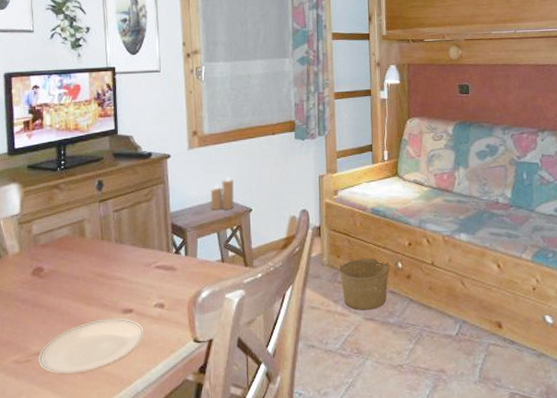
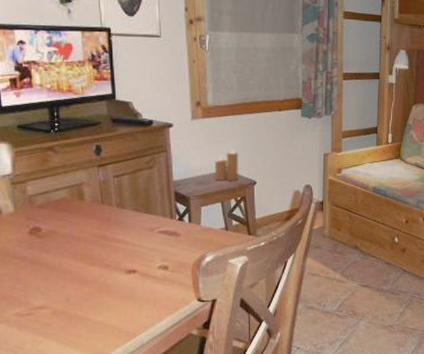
plate: present [38,318,144,375] -> none [41,277,148,327]
basket: present [339,258,390,310] -> none [339,233,387,278]

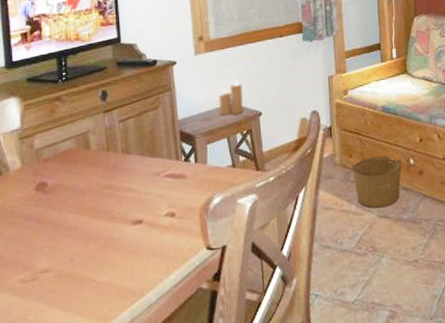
basket: none [339,233,387,278] -> present [351,156,402,209]

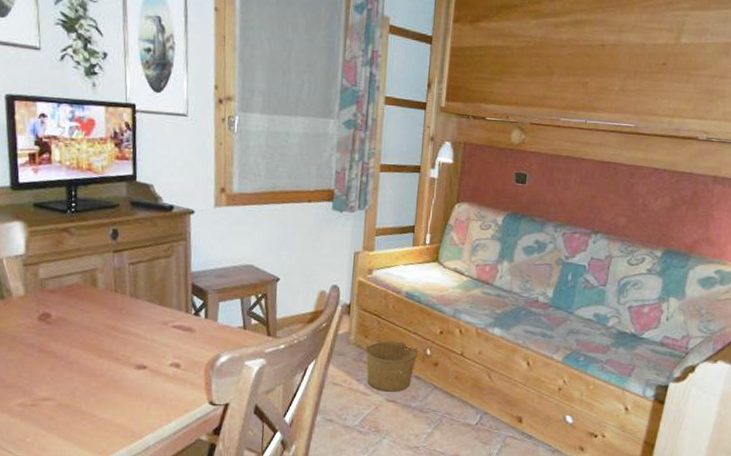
candle: present [219,81,244,115] -> none [235,241,262,276]

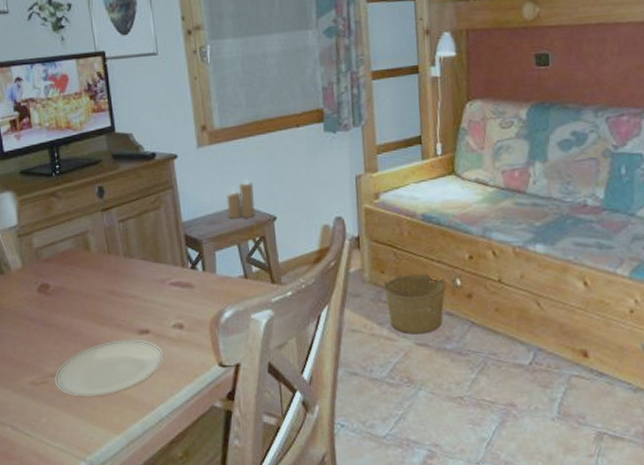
plate: none [45,372,158,423] -> present [54,339,164,398]
candle: none [235,241,262,276] -> present [226,179,256,219]

